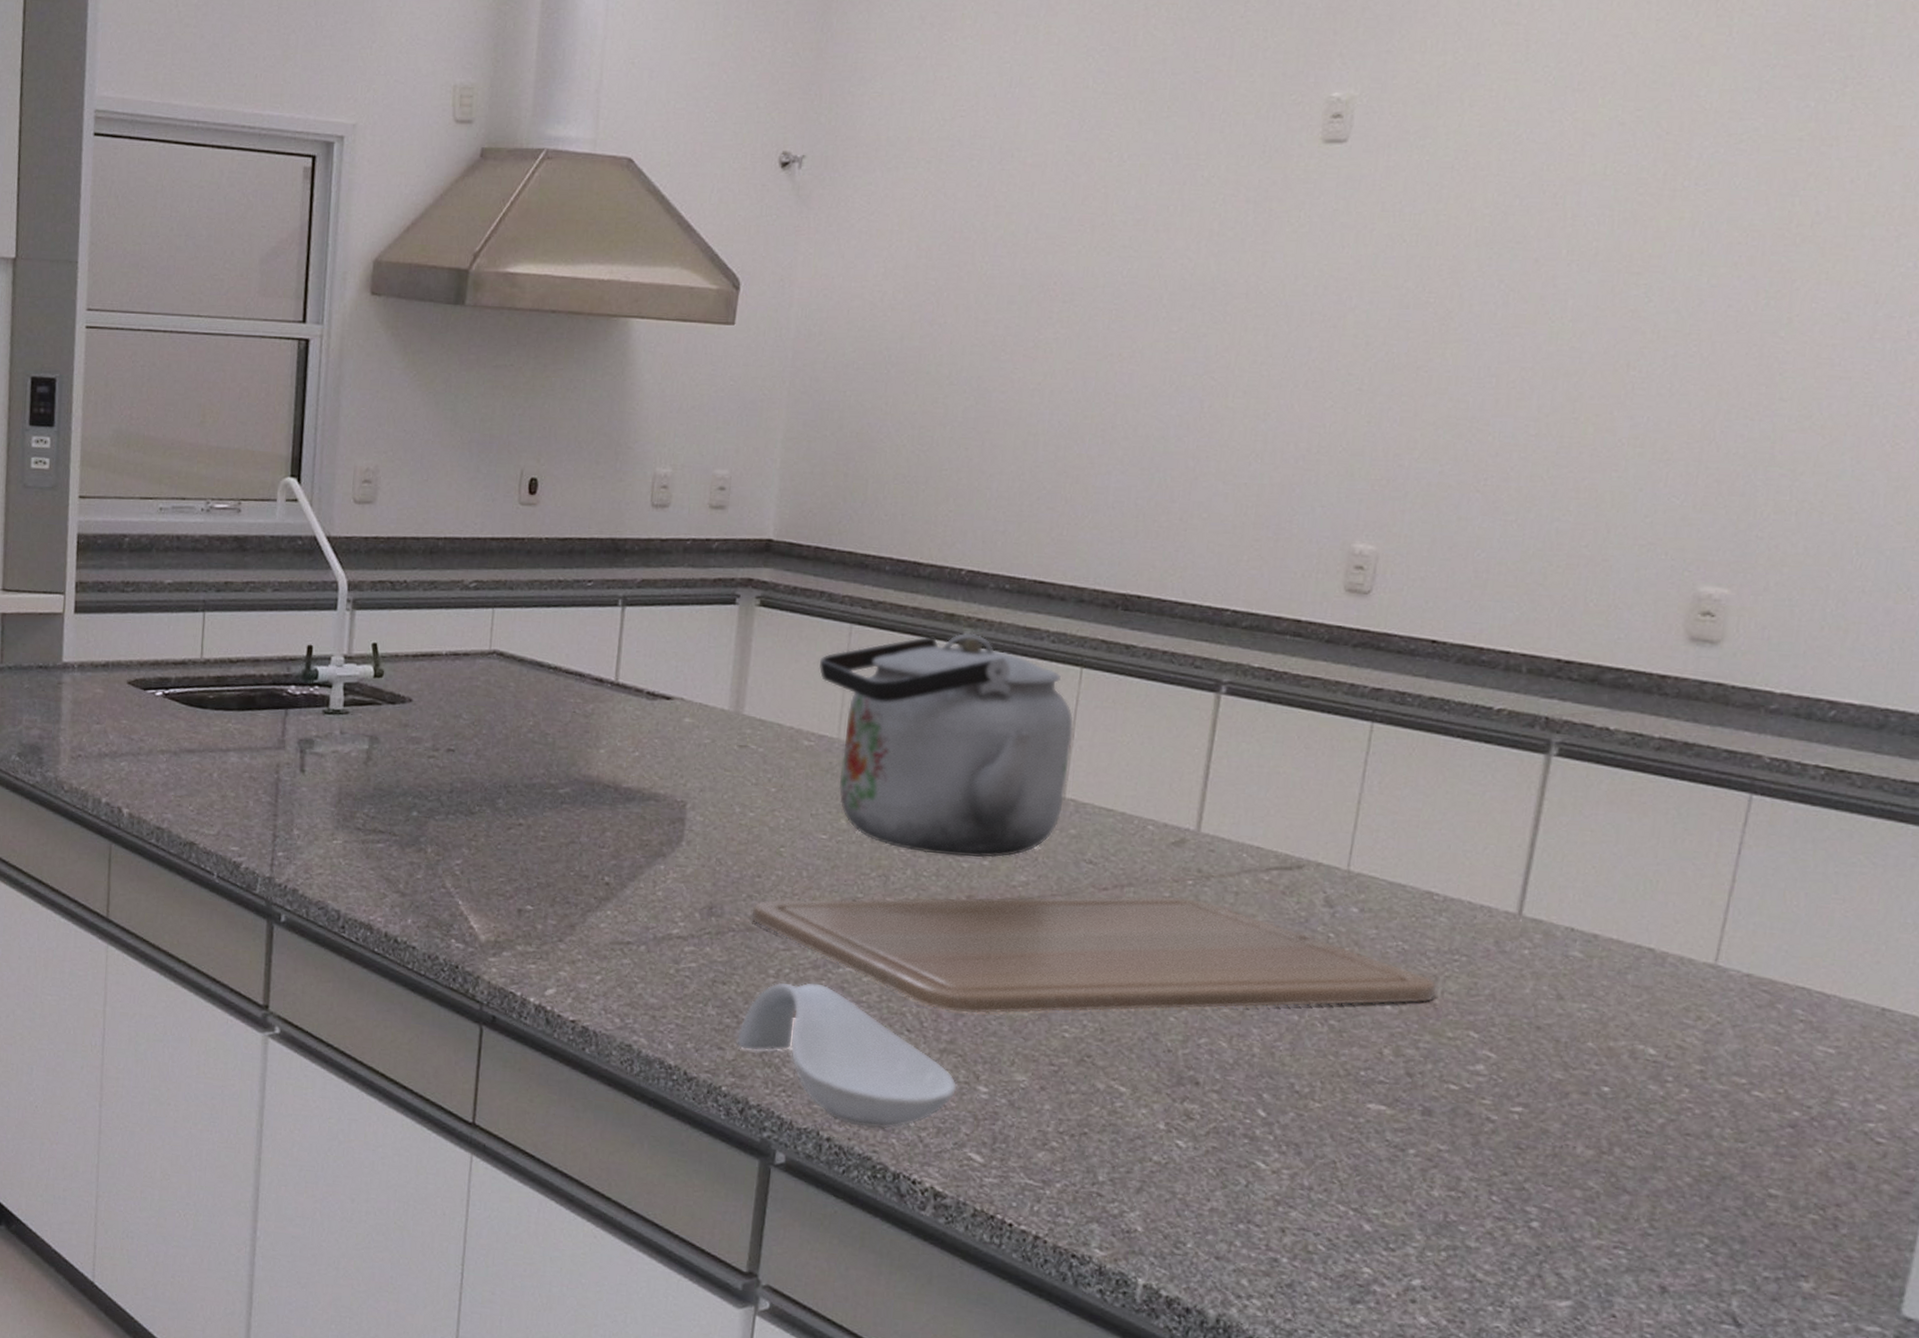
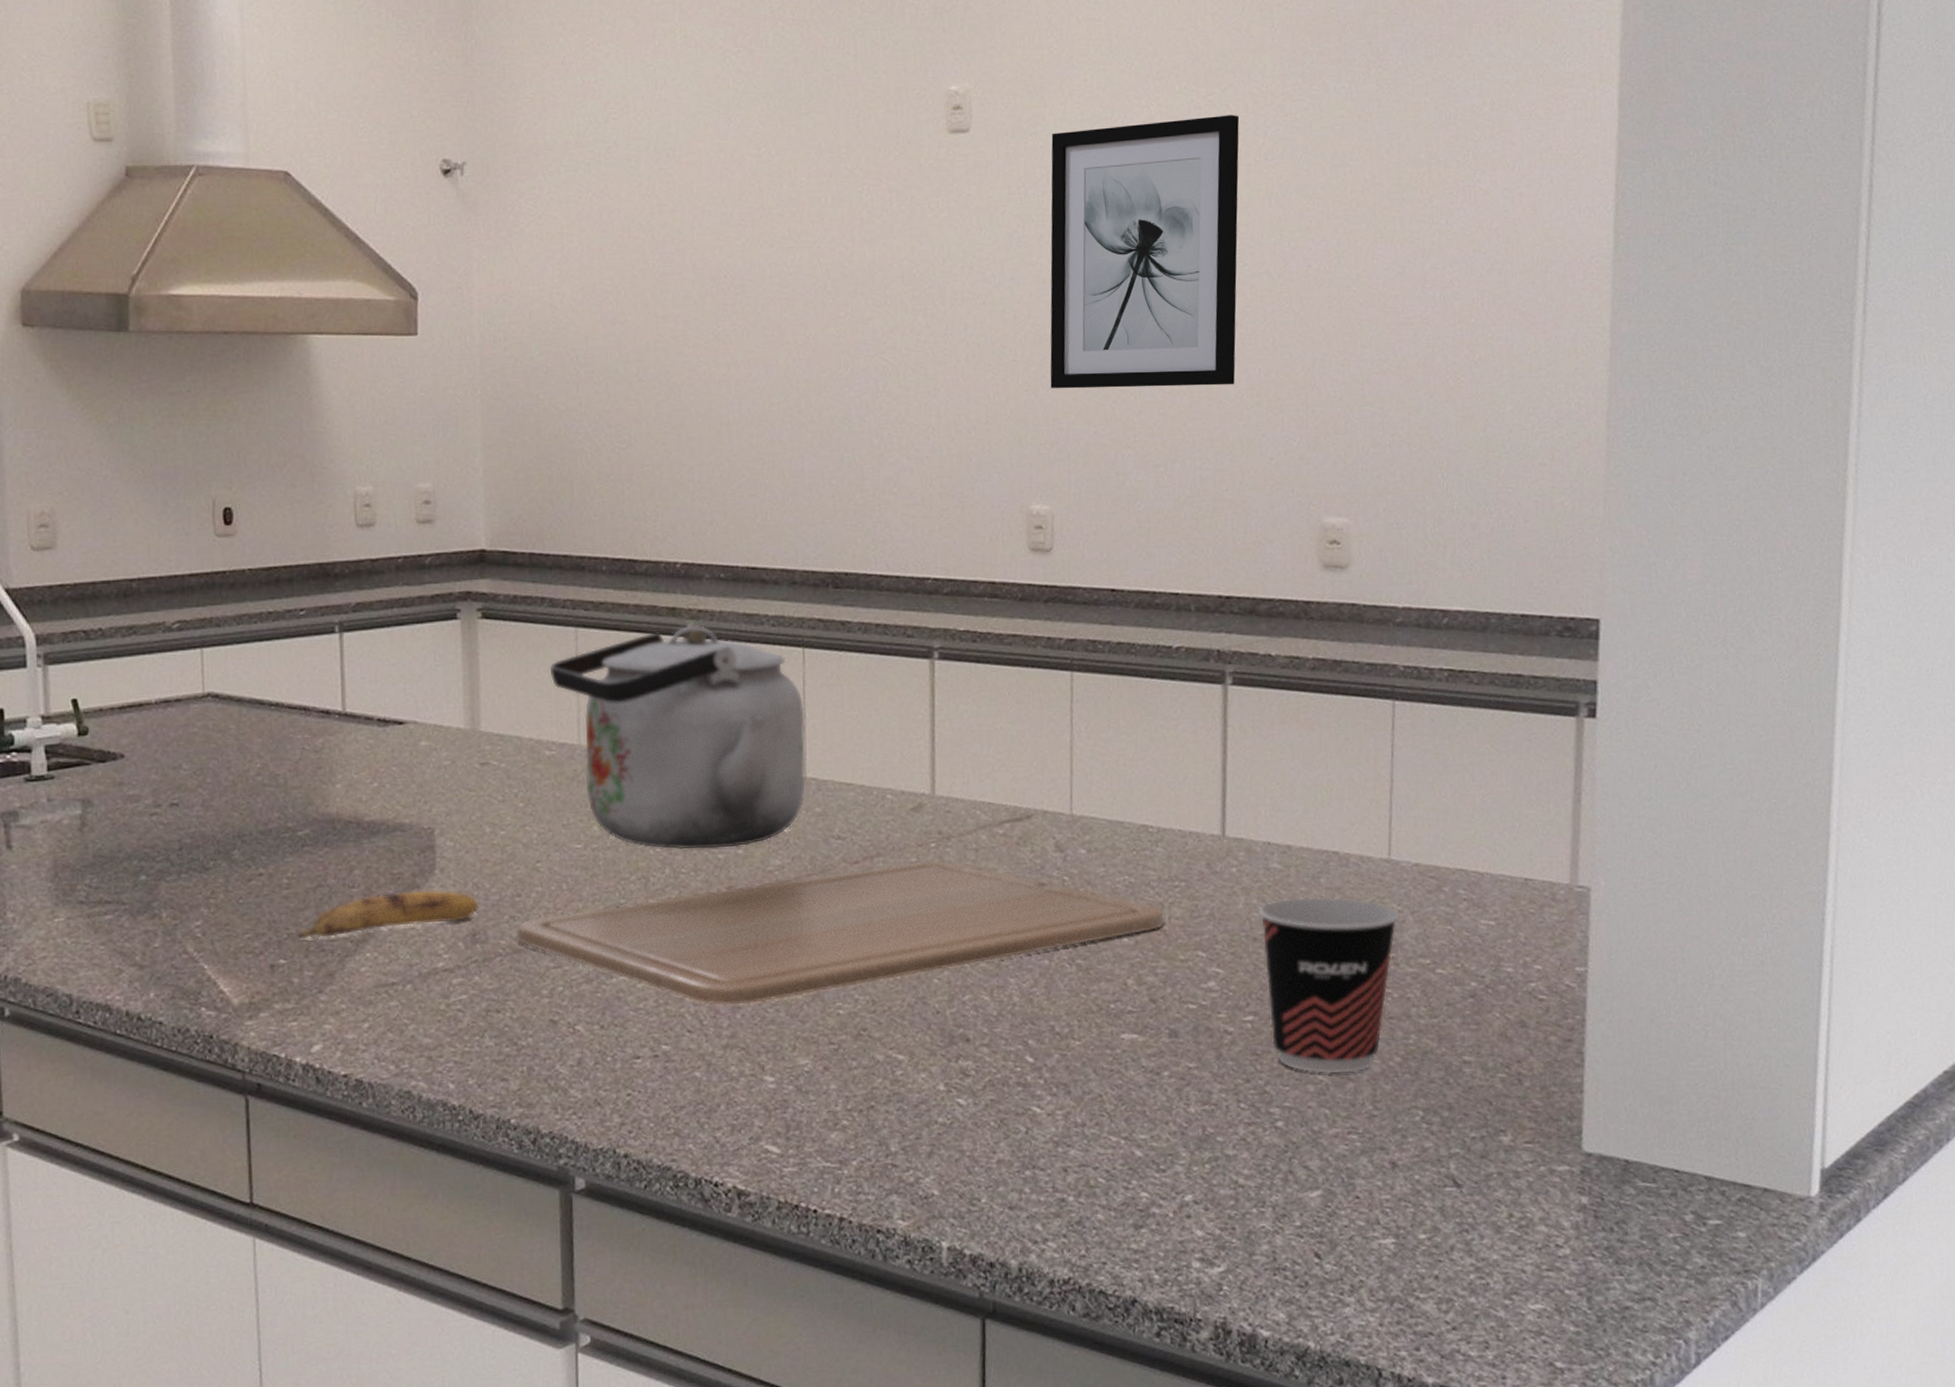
banana: none [546,857,720,894] -> present [298,890,480,938]
spoon rest: present [736,982,957,1129] -> none [518,997,745,1137]
wall art: none [1396,133,1672,433] -> present [1050,115,1240,389]
cup: none [1540,990,1717,1185] -> present [1259,897,1399,1074]

